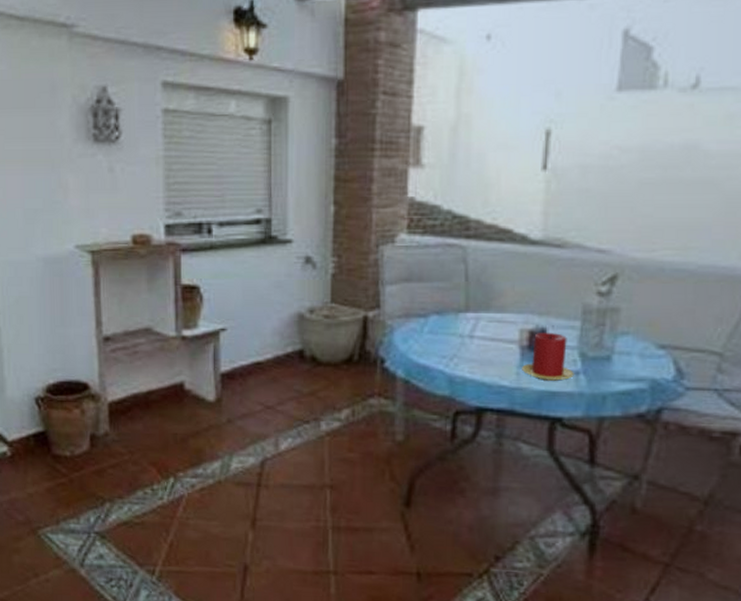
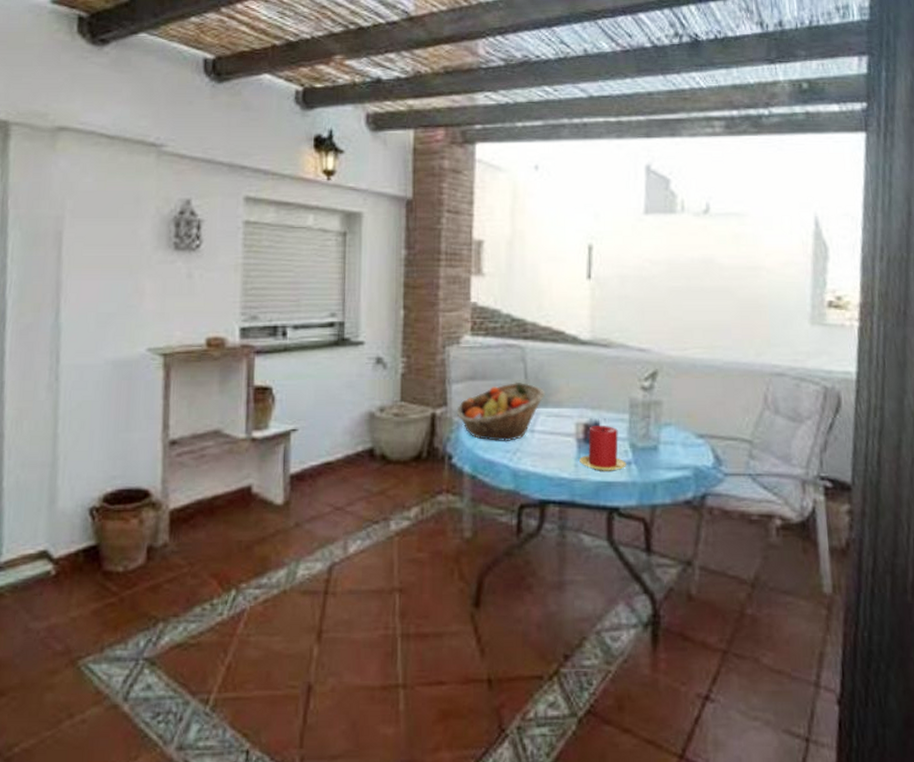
fruit basket: none [390,284,487,347] -> present [456,381,545,441]

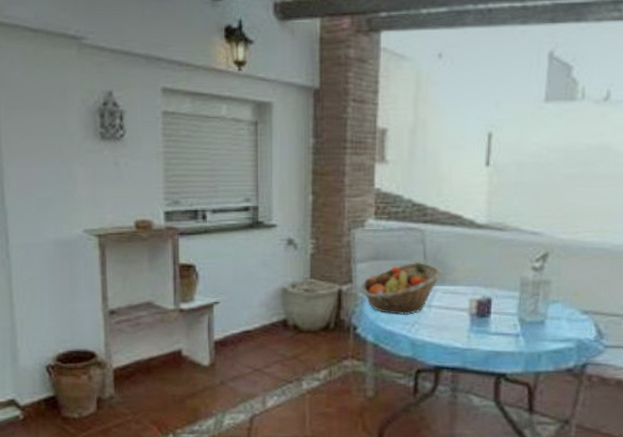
candle: present [579,426,627,471] -> none [472,302,515,342]

